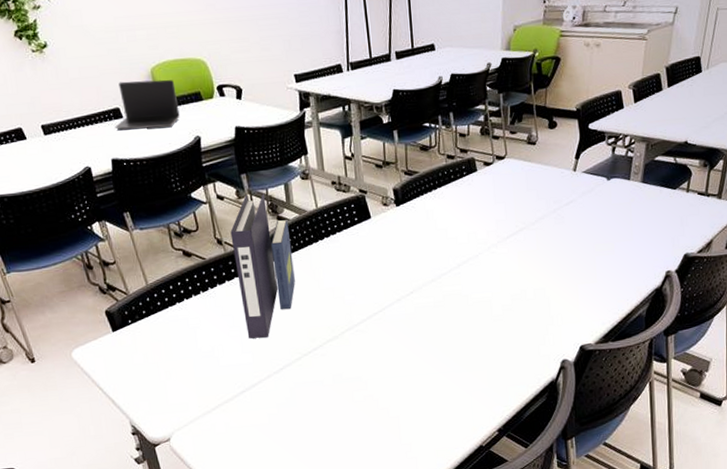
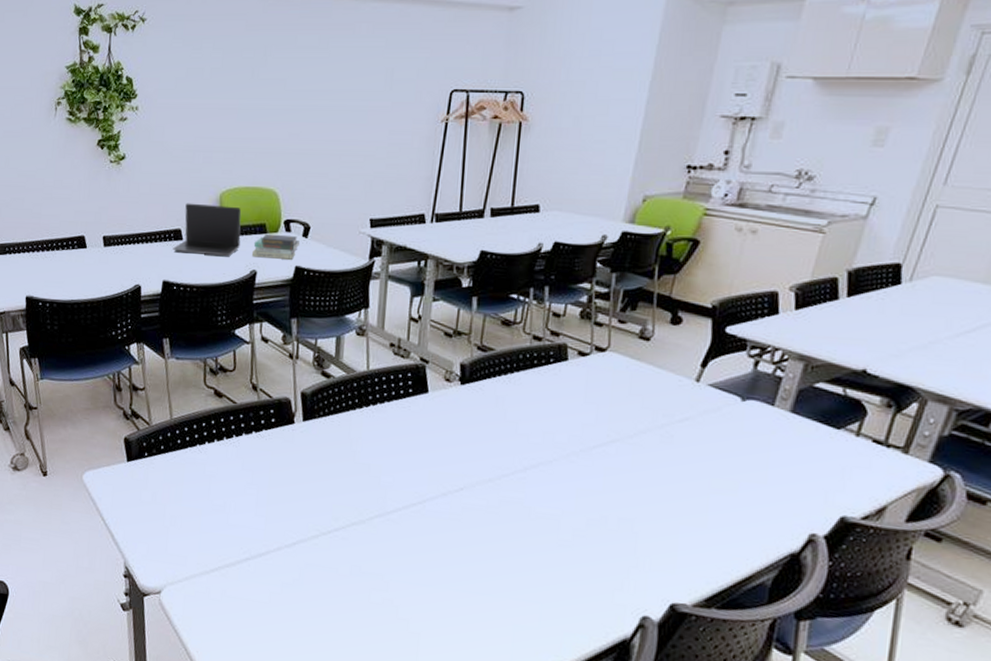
books: none [192,99,236,124] -> present [252,233,301,260]
binder: present [230,193,279,339] -> none [264,341,314,504]
book: present [271,219,295,310] -> none [305,375,333,478]

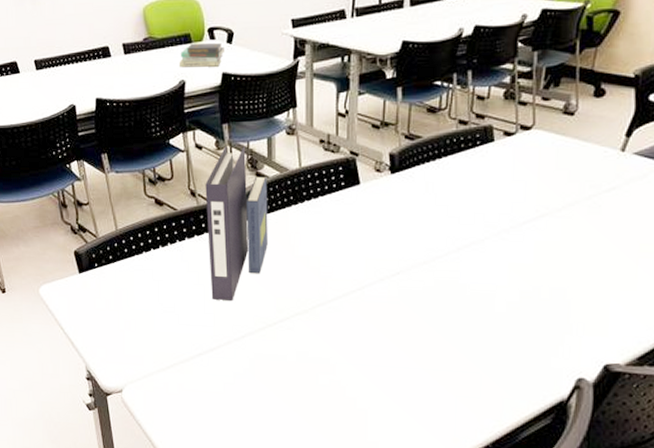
laptop computer: present [173,203,242,257] -> none [102,19,167,70]
binder: none [264,341,314,504] -> present [205,146,249,301]
book: none [305,375,333,478] -> present [247,176,268,274]

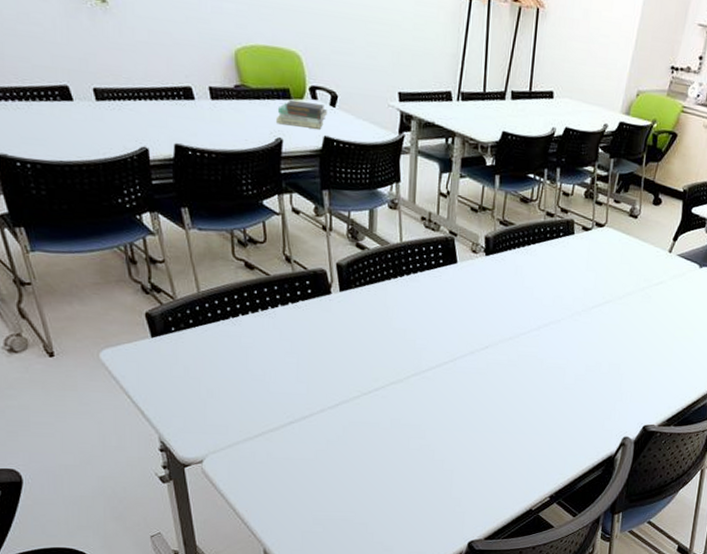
binder: present [205,146,249,301] -> none [301,213,347,369]
book: present [247,176,268,274] -> none [344,246,368,344]

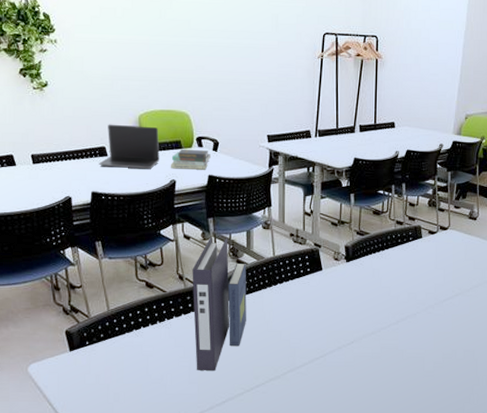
laptop computer: none [183,57,263,122] -> present [99,124,160,170]
binder: none [301,213,347,369] -> present [192,237,230,371]
book: none [344,246,368,344] -> present [228,263,247,347]

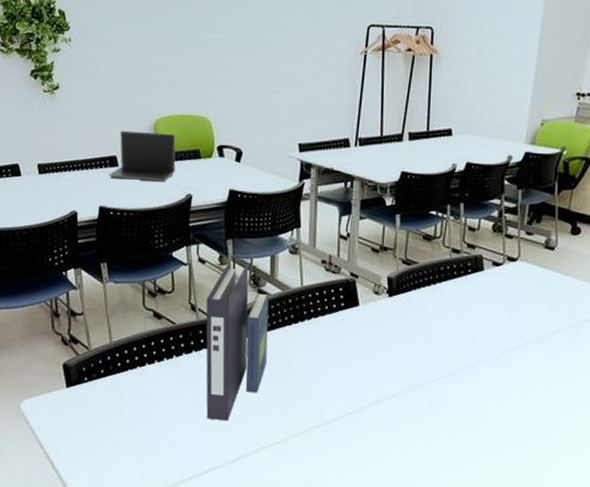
books: present [171,149,212,170] -> none [187,159,234,183]

